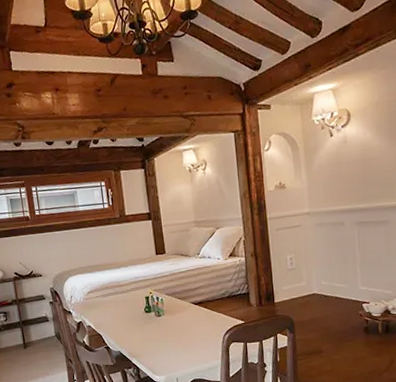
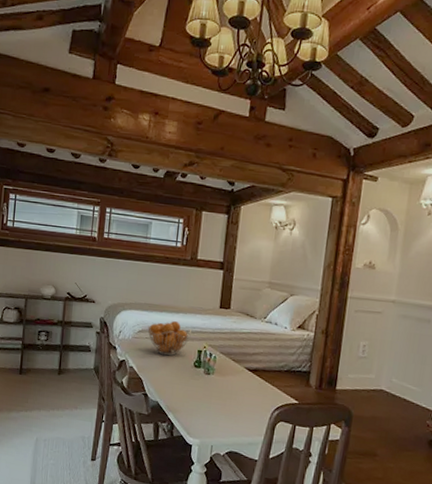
fruit basket: none [95,276,136,309] -> present [147,321,191,356]

